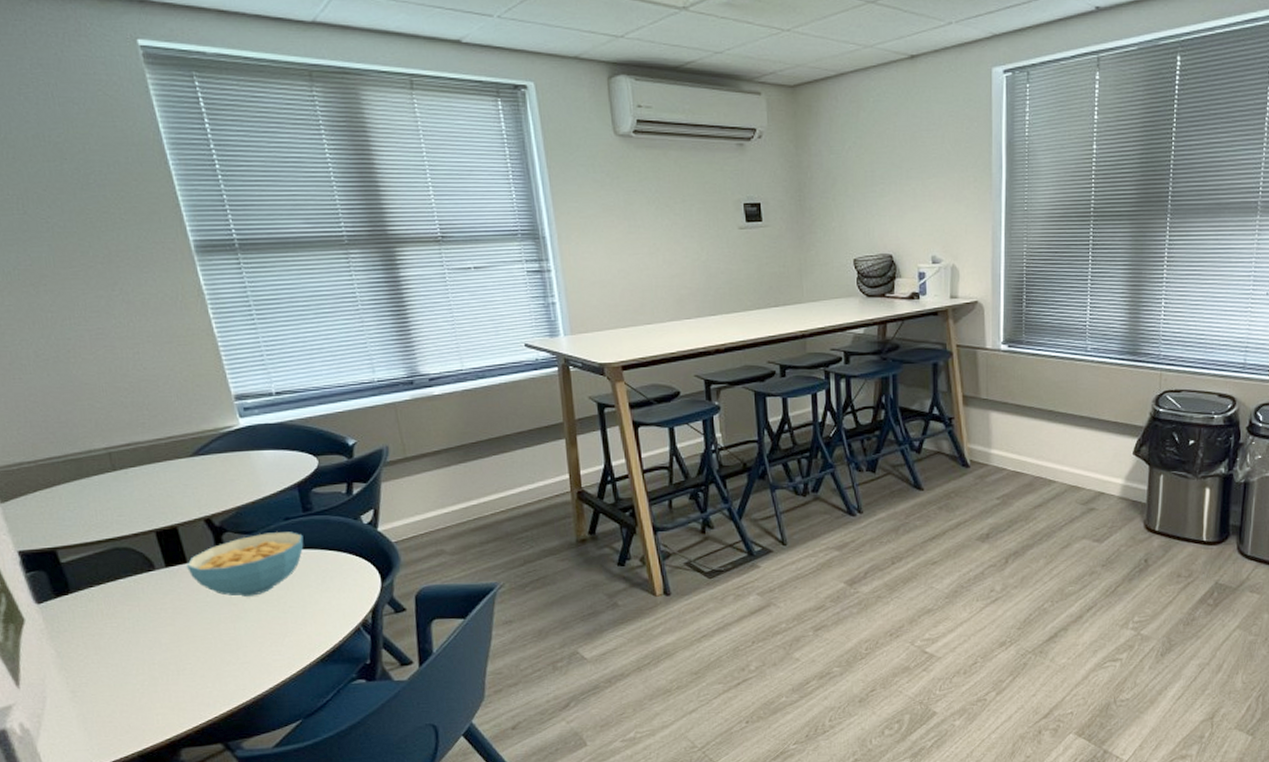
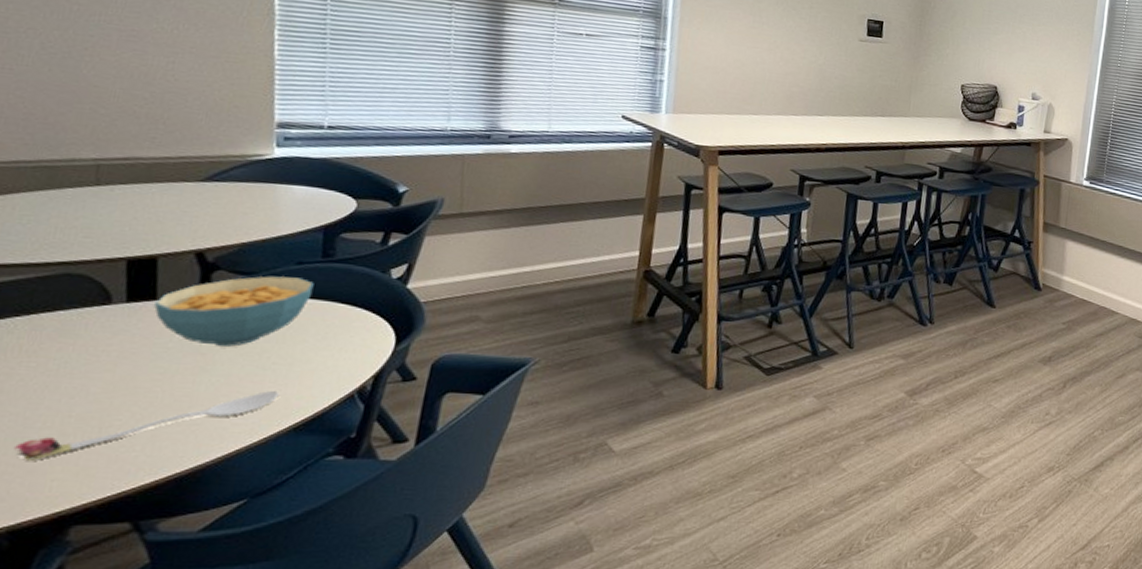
spoon: none [121,630,302,701] -> present [13,391,279,461]

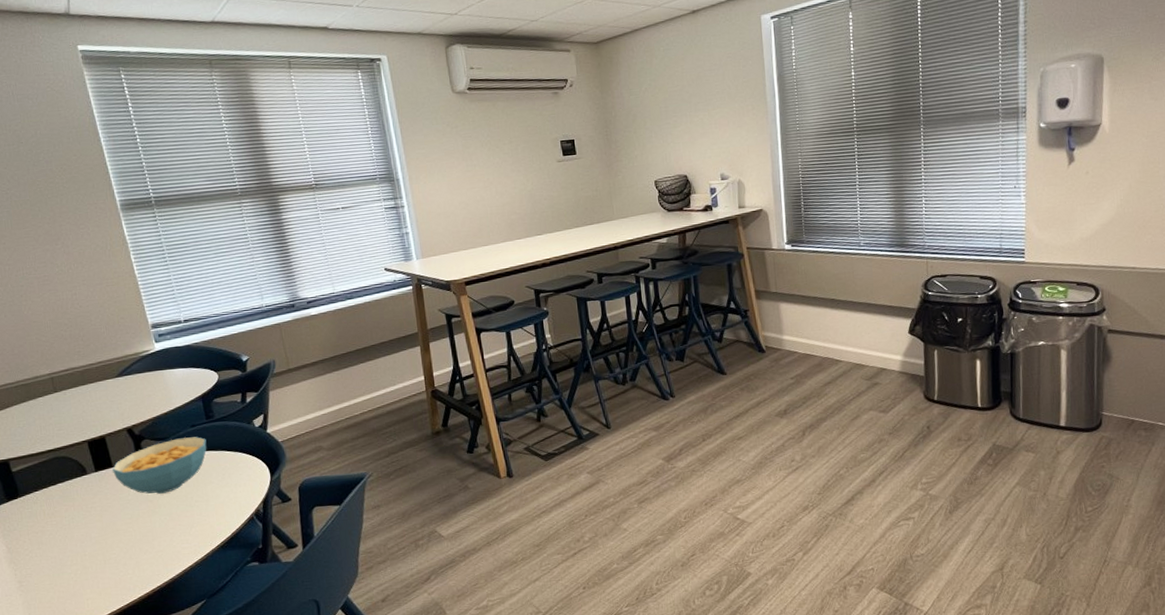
spoon: present [13,391,279,461] -> none [59,521,206,588]

